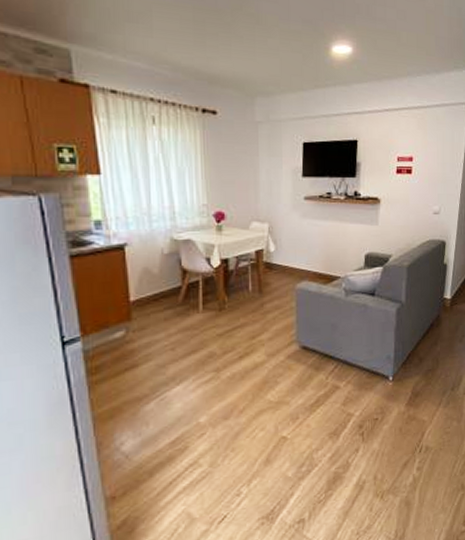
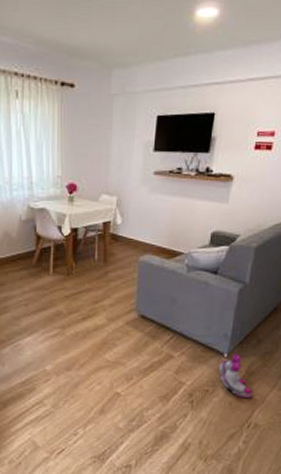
boots: none [385,375,420,421] -> present [218,354,253,399]

